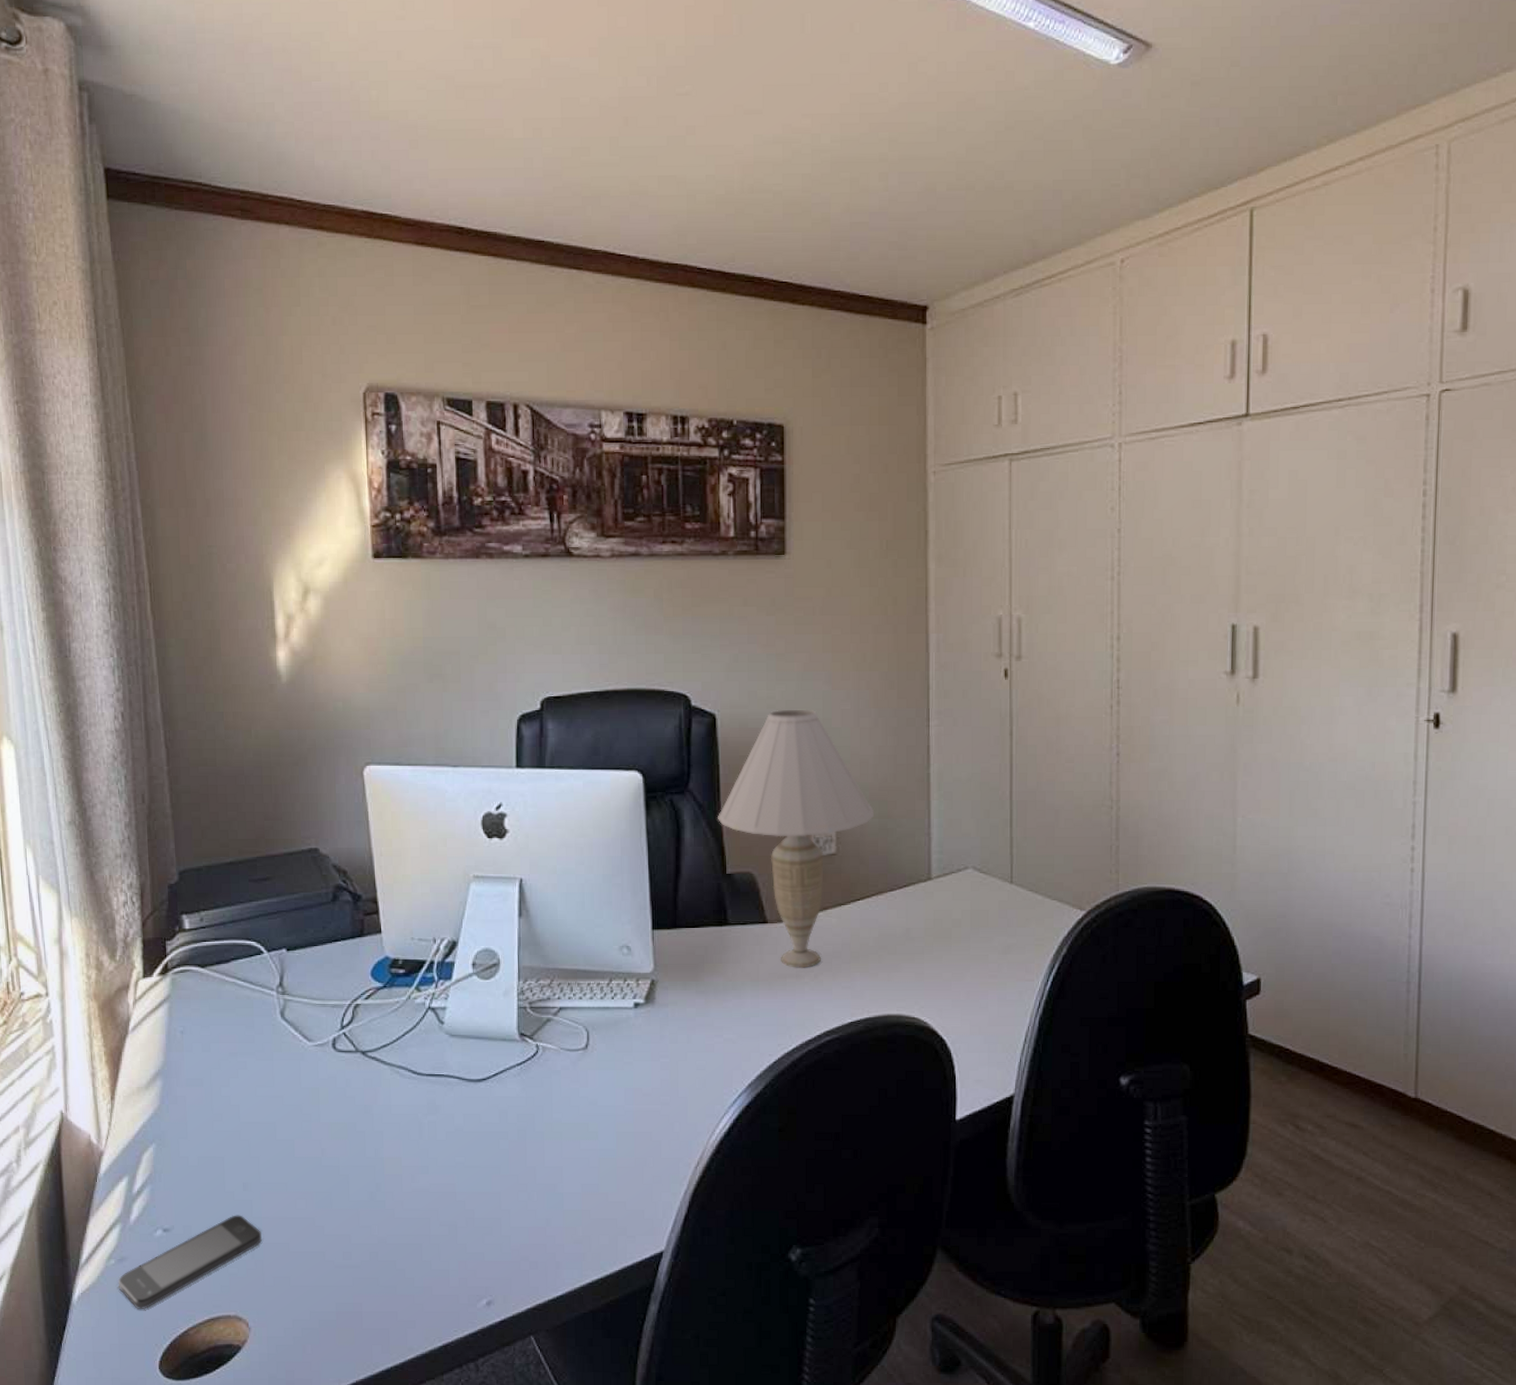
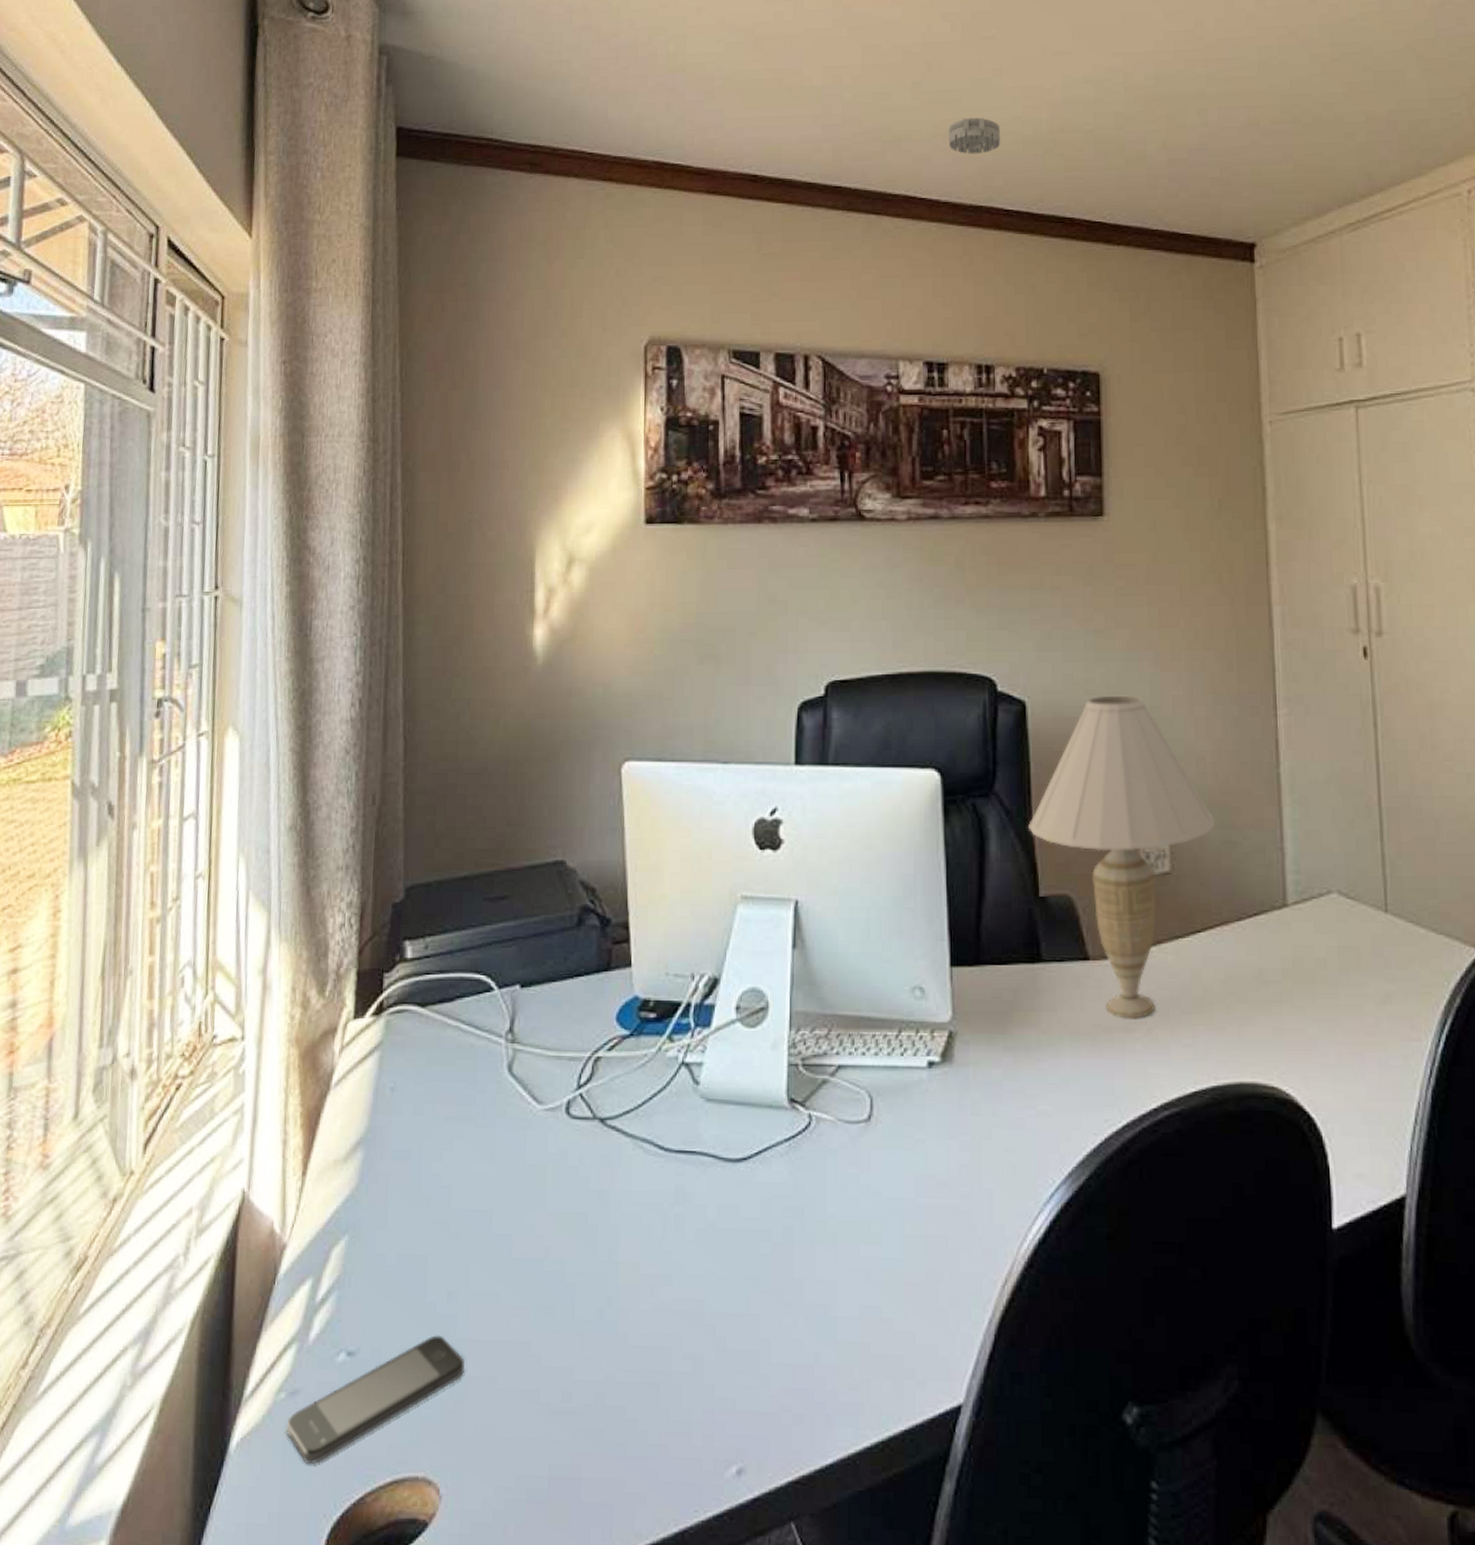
smoke detector: none [645,175,695,212] -> present [948,117,1001,154]

